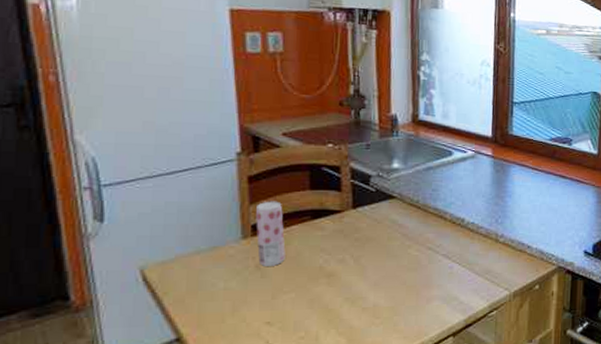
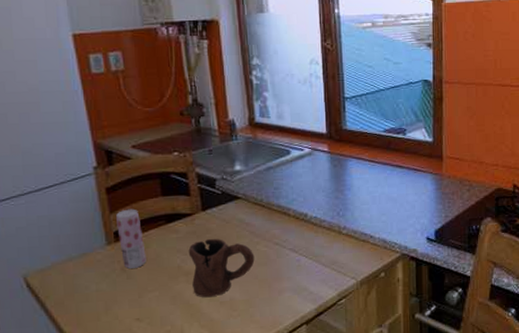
mug: none [333,238,405,303] -> present [188,238,255,298]

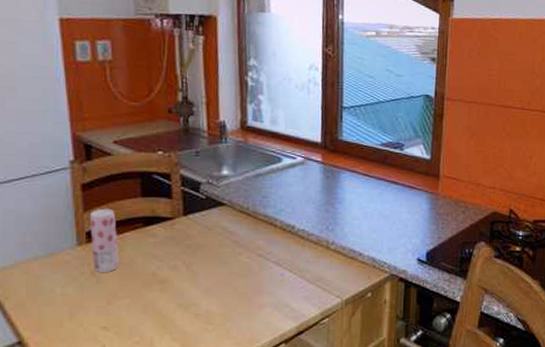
mug: present [188,238,255,298] -> none [165,245,236,309]

